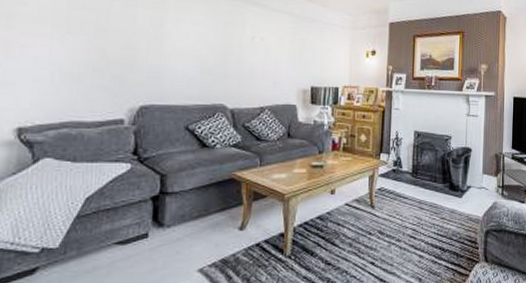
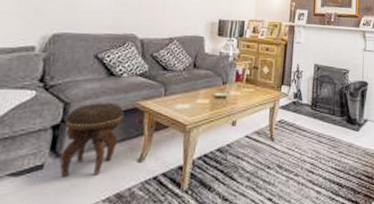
footstool: none [163,174,222,244] -> present [59,103,125,176]

